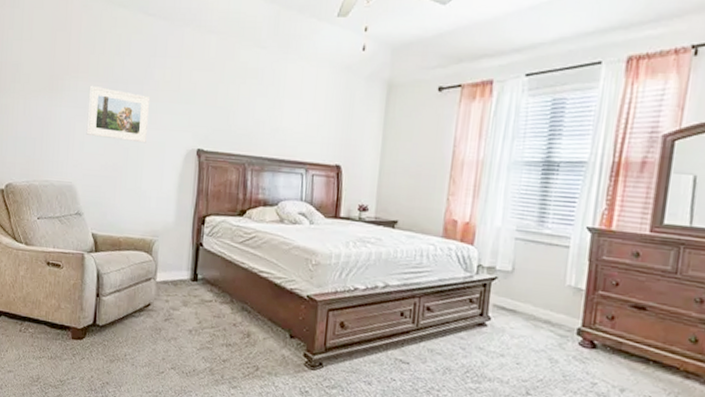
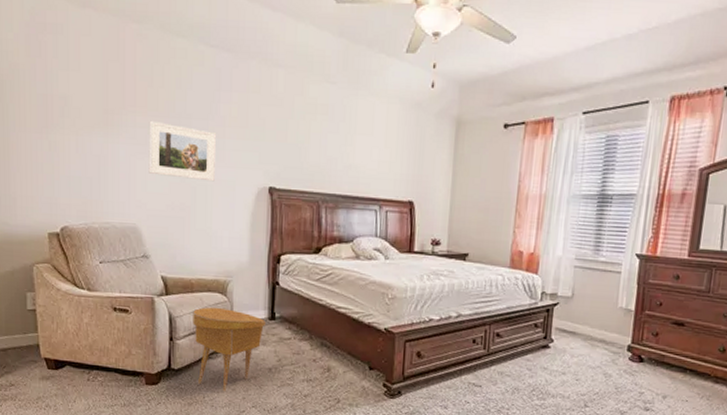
side table: none [119,265,188,352] -> present [193,307,266,392]

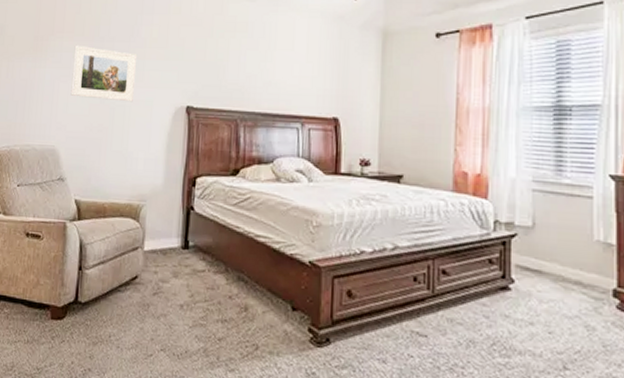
side table: present [193,307,266,392] -> none [103,234,178,331]

